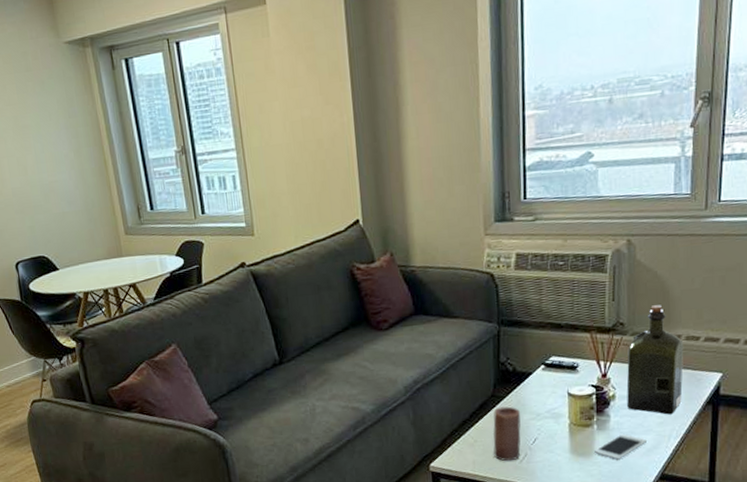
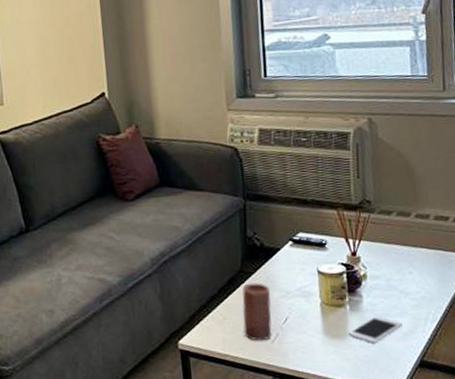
liquor: present [626,305,684,415] -> none [376,183,436,297]

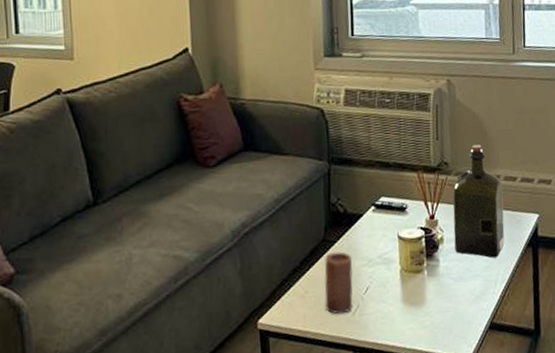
cell phone: present [349,315,402,343] -> none [426,279,475,309]
liquor: none [376,183,436,297] -> present [452,145,505,258]

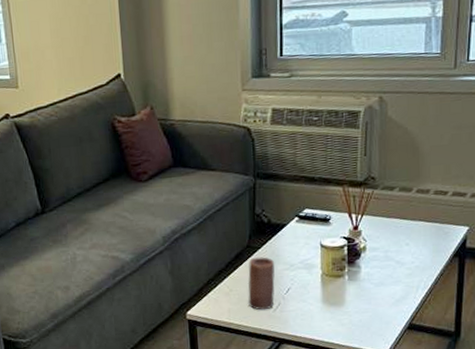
liquor: present [452,145,505,258] -> none [377,160,433,267]

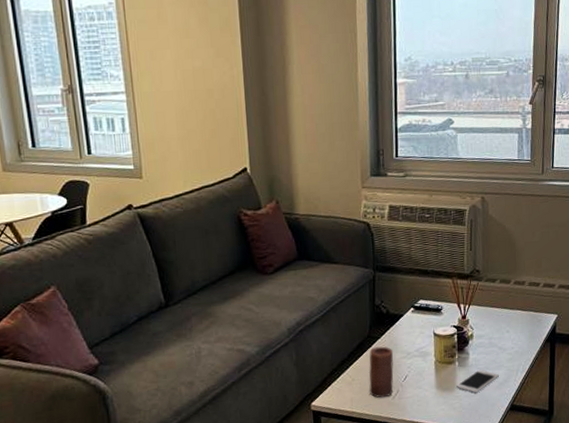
cell phone: none [346,284,396,310] -> present [456,369,499,393]

